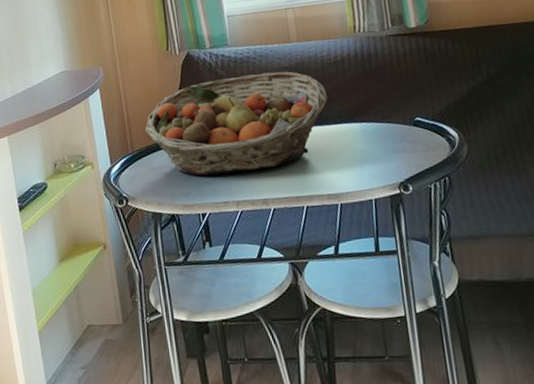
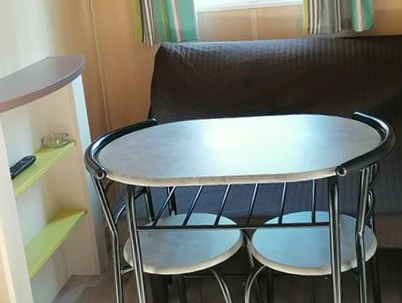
fruit basket: present [145,71,328,176] -> none [121,66,281,155]

